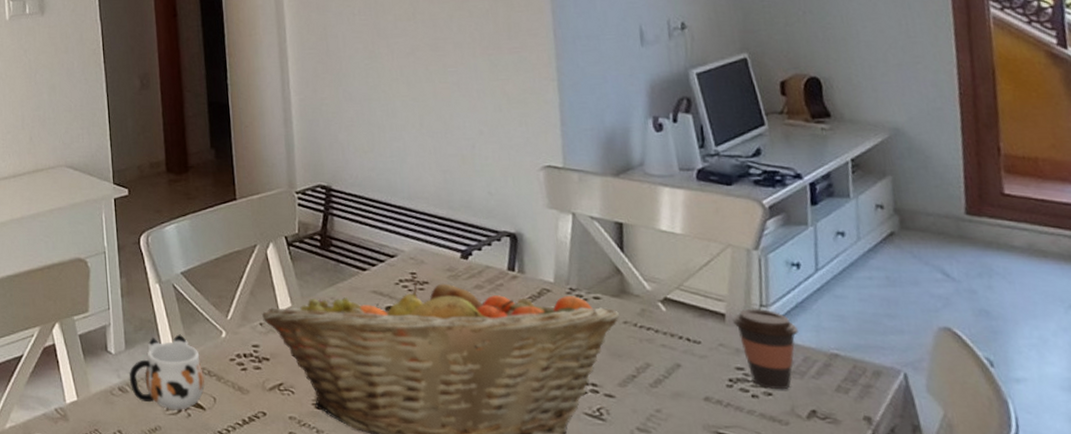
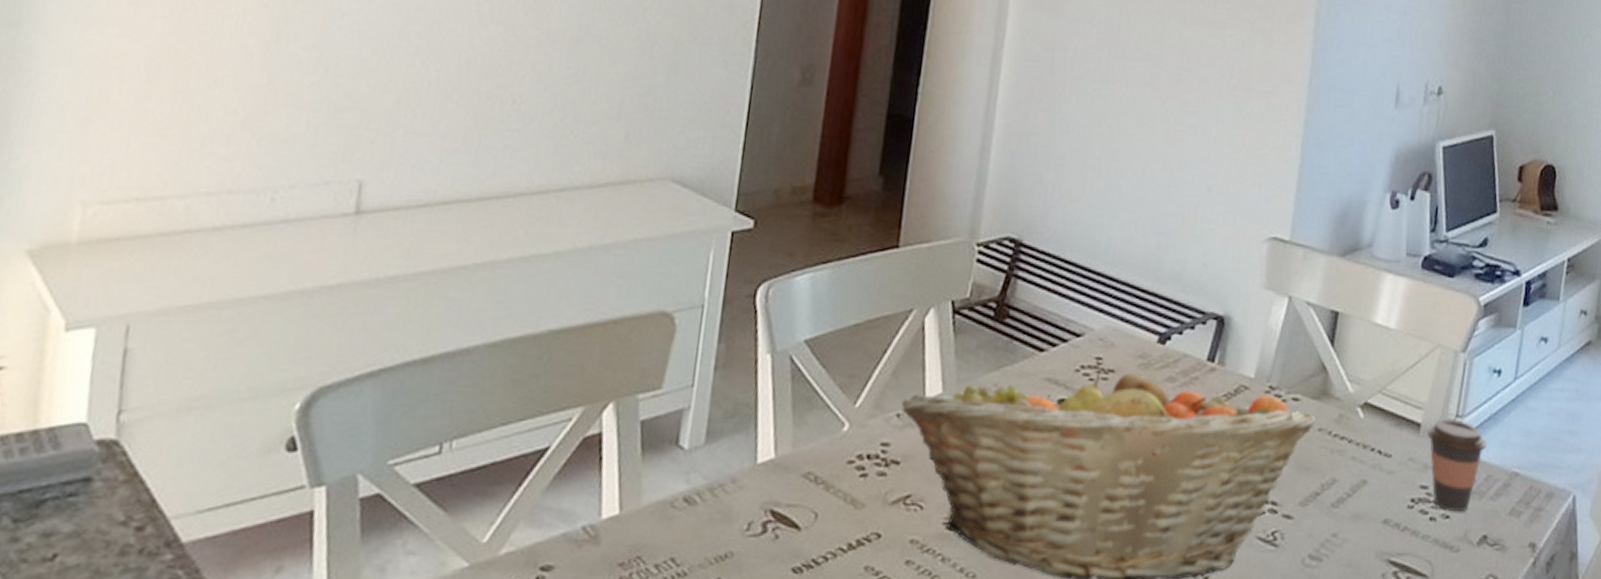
mug: present [129,334,205,410] -> none [701,425,809,530]

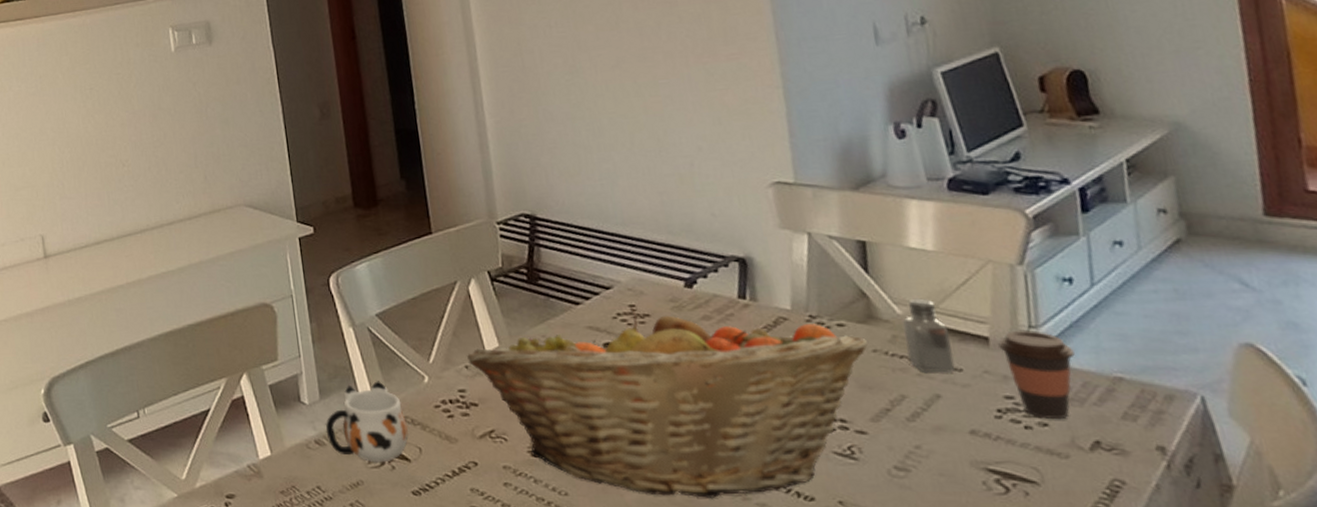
mug: none [701,425,809,530] -> present [325,381,409,463]
saltshaker: none [1347,377,1389,458] -> present [903,298,956,373]

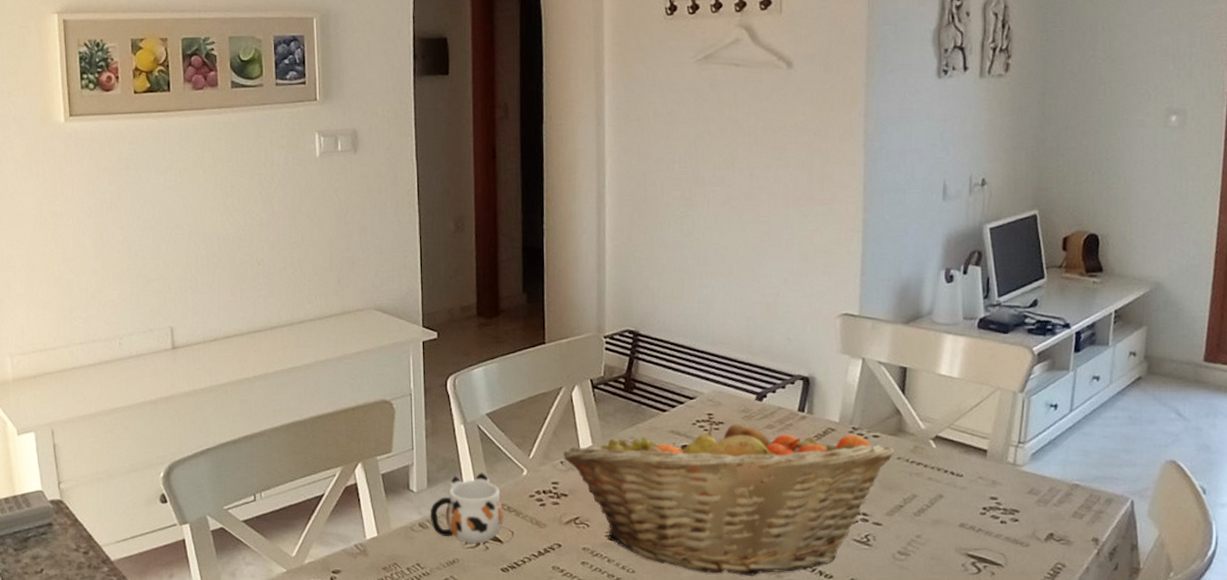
saltshaker: present [903,298,956,373] -> none [923,416,959,478]
coffee cup: present [998,331,1075,420] -> none [993,446,1048,517]

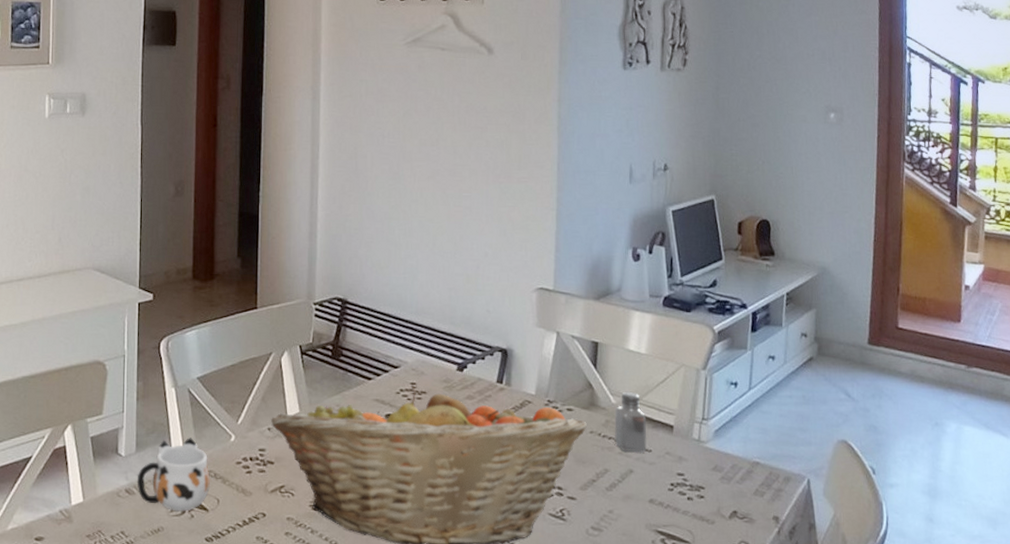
saltshaker: none [923,416,959,478] -> present [614,391,647,453]

